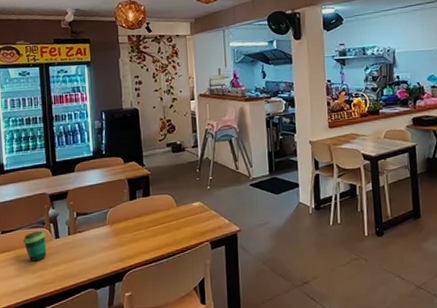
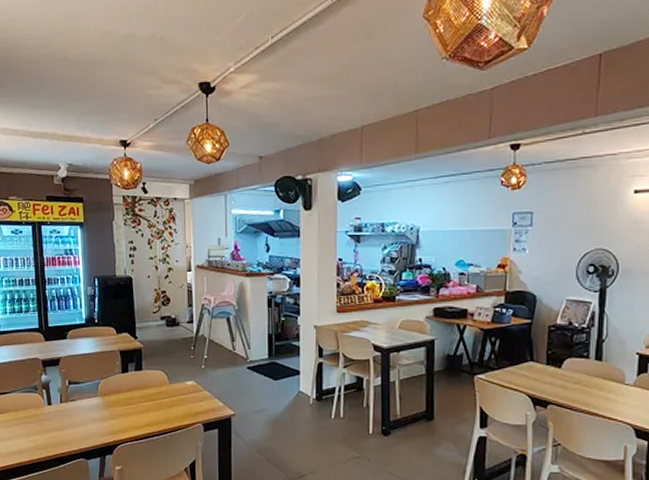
cup: present [23,231,47,262] -> none [16,396,40,426]

